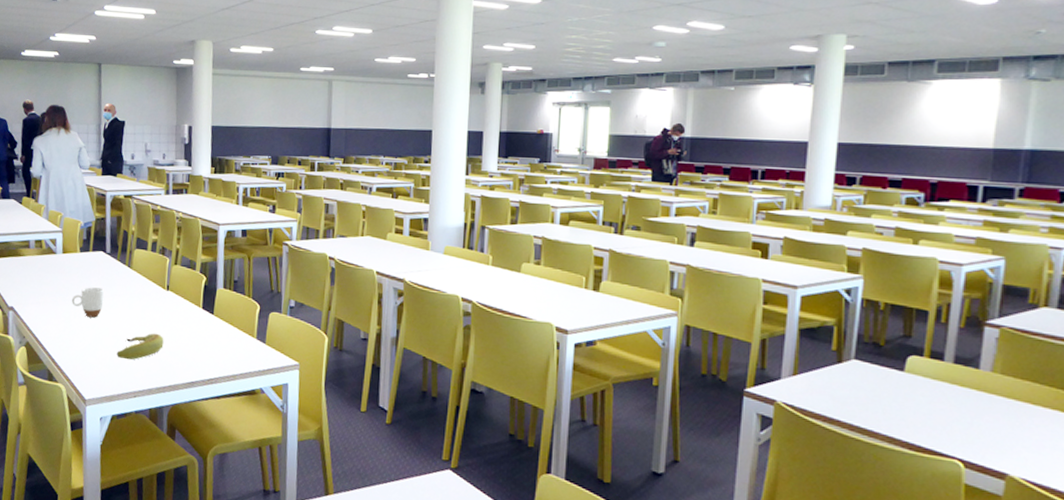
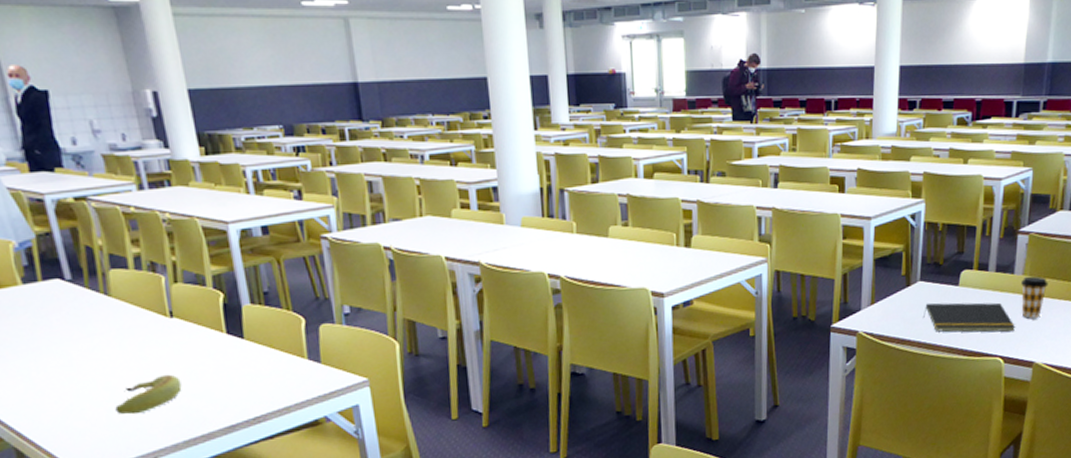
mug: present [71,287,105,318] -> none [26,328,79,370]
notepad: none [856,384,982,435] -> present [922,302,1016,333]
coffee cup: none [989,374,1028,424] -> present [1021,276,1048,319]

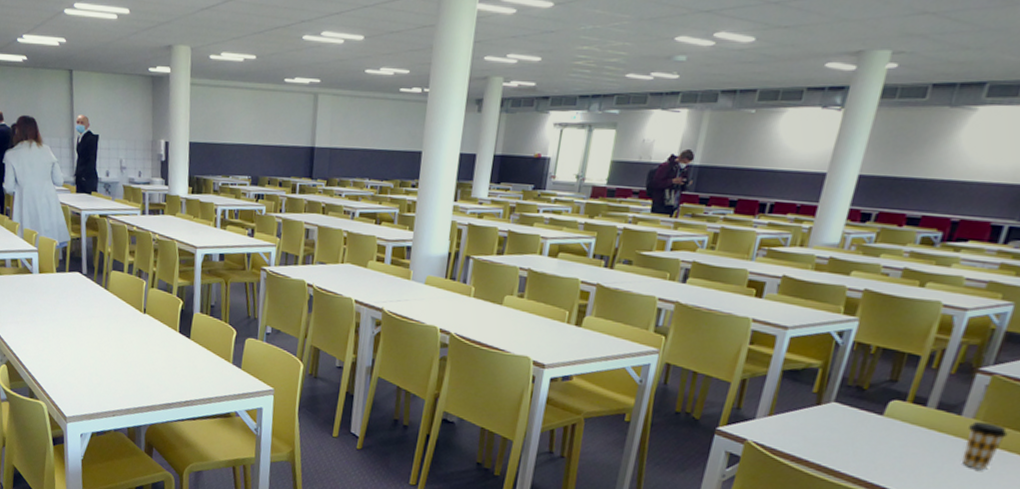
banana: present [115,374,182,415] -> none [95,355,141,381]
notepad: present [922,302,1016,333] -> none [829,426,951,479]

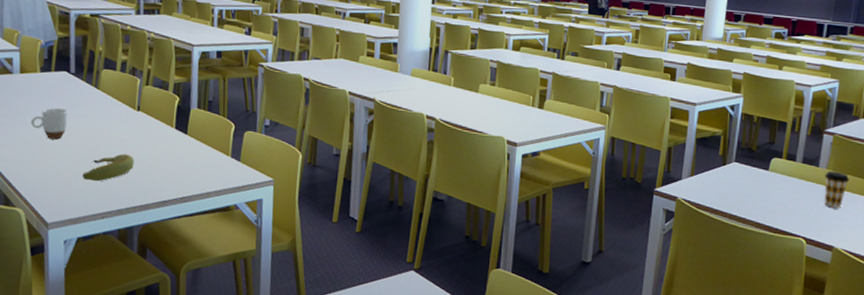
mug: none [49,308,82,339] -> present [30,108,69,140]
banana: none [95,355,141,381] -> present [82,153,135,182]

